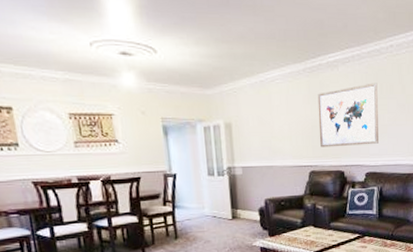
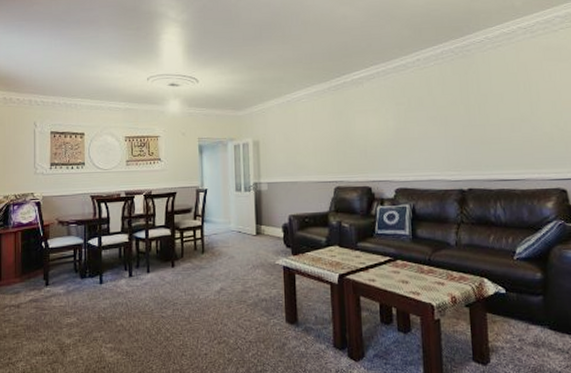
wall art: present [317,83,378,148] -> none [342,96,409,163]

